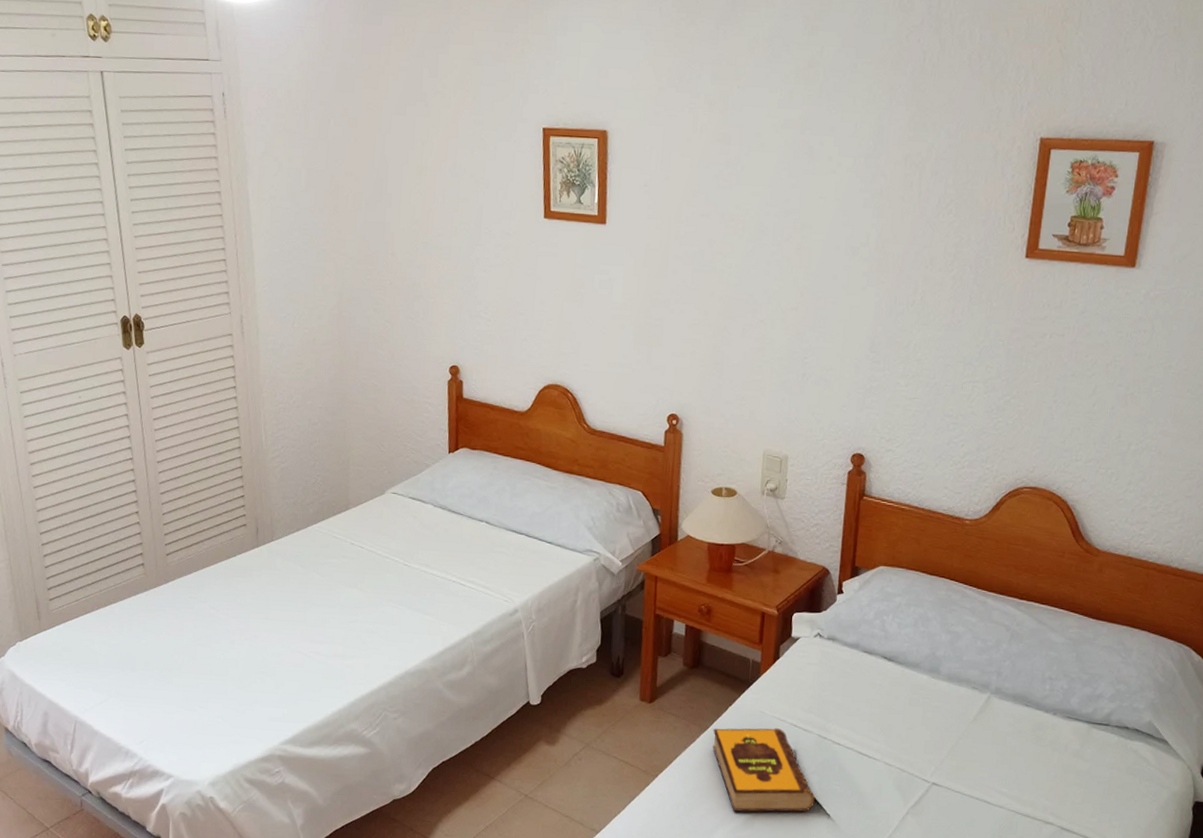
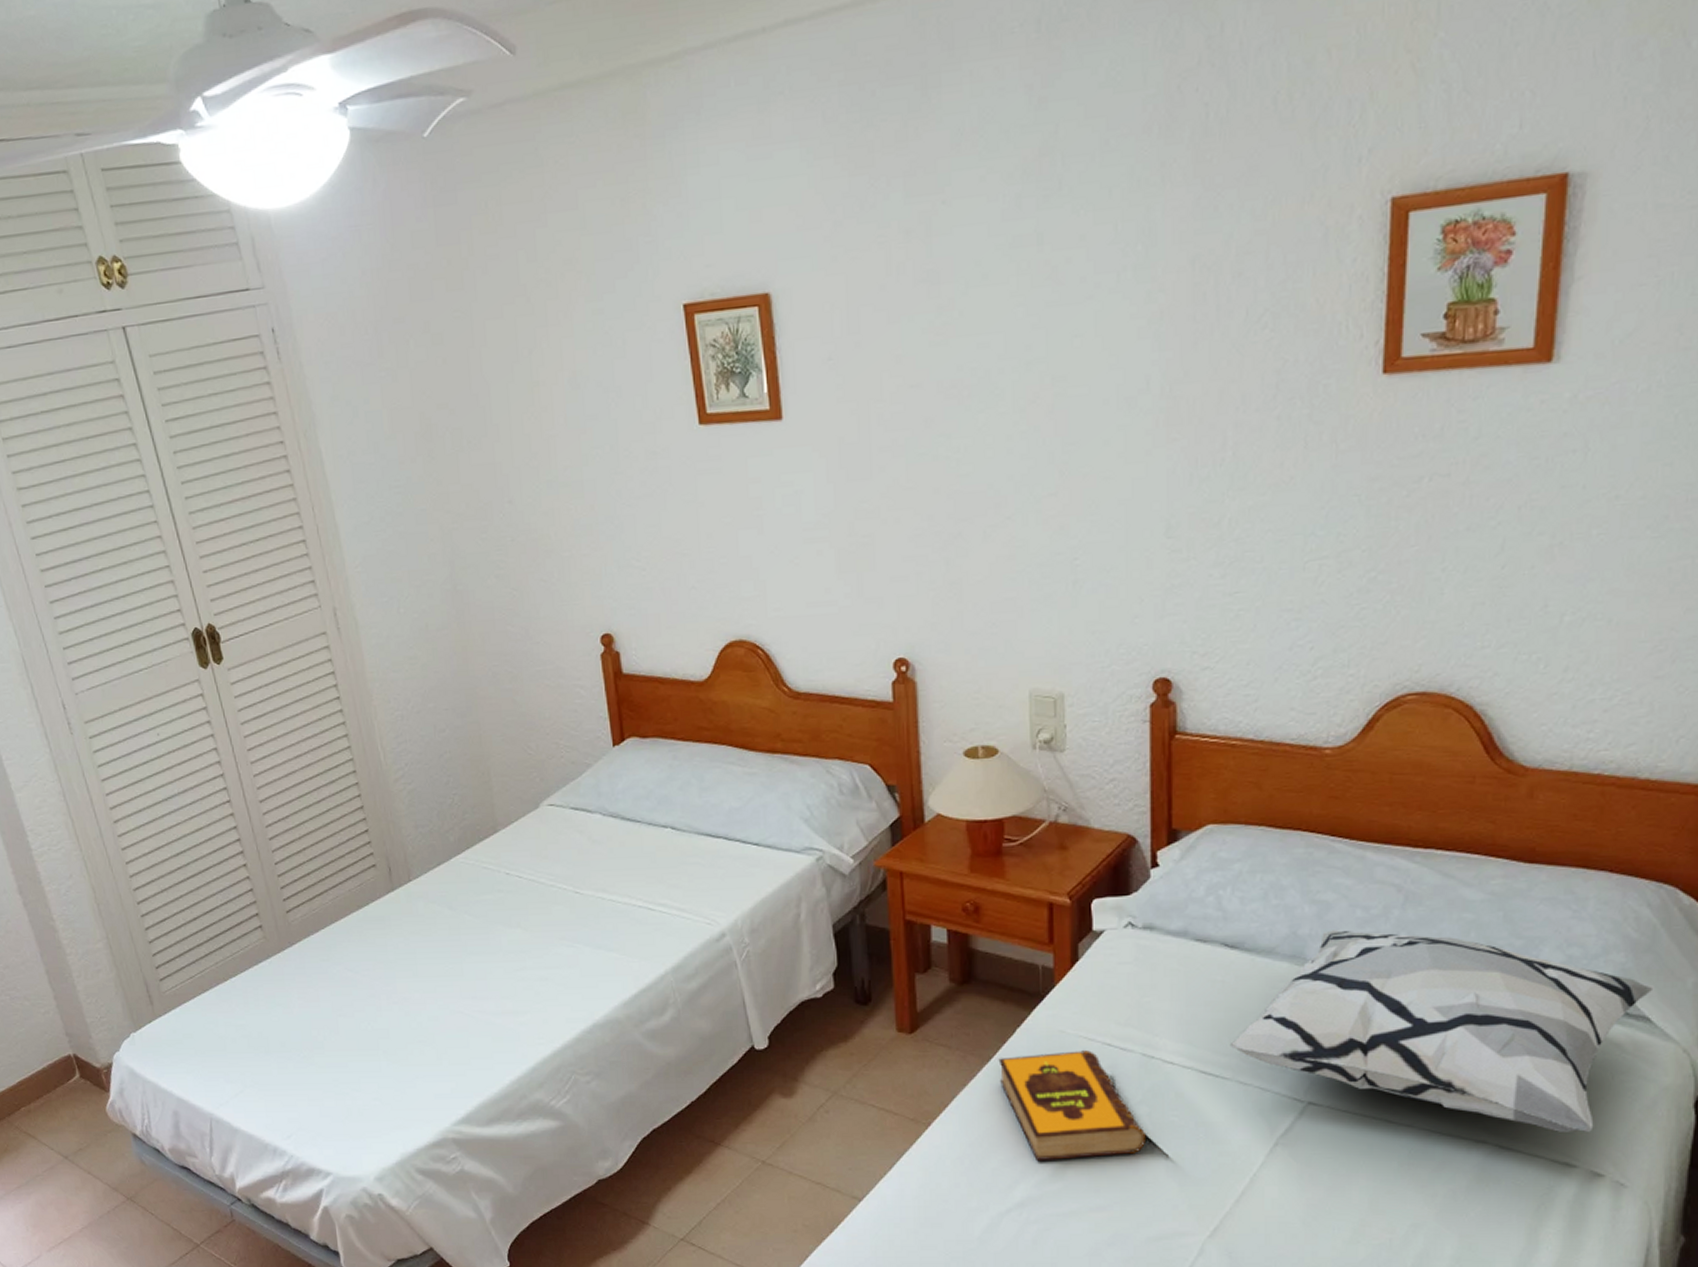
decorative pillow: none [881,654,1172,822] -> present [1229,930,1654,1132]

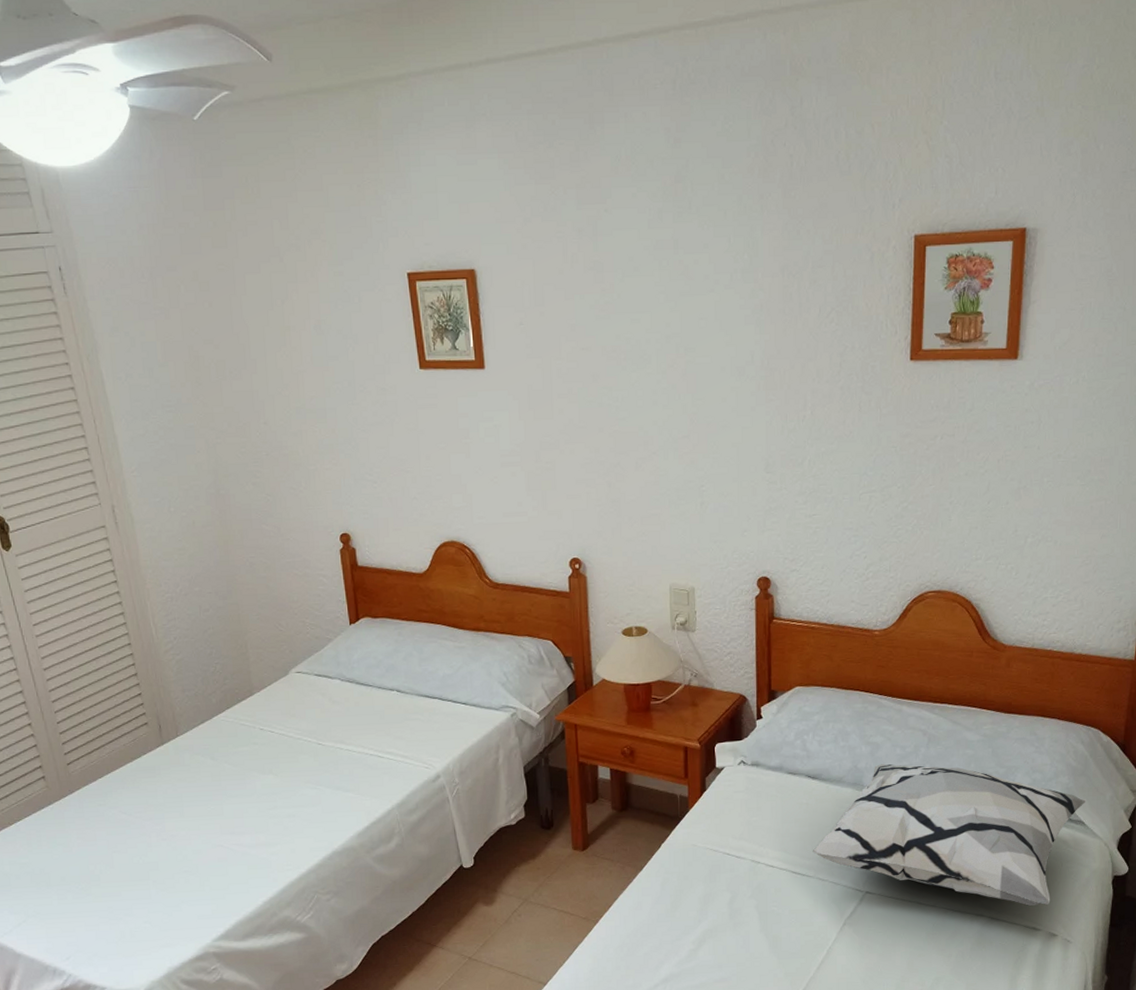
hardback book: present [998,1049,1147,1162] -> none [648,858,755,946]

